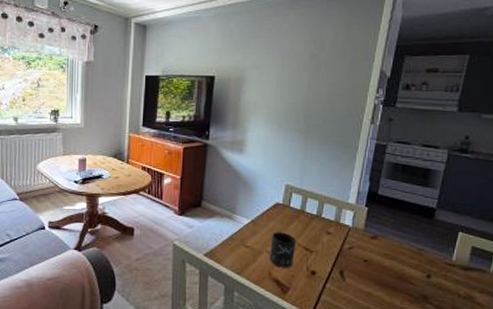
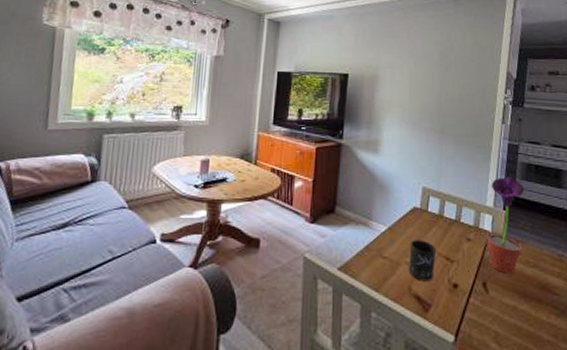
potted flower: none [346,175,389,265] -> present [487,176,525,274]

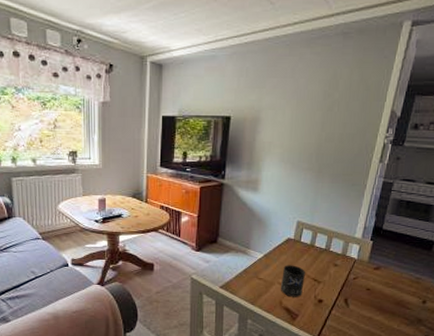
potted flower: present [487,176,525,274] -> none [352,211,394,293]

